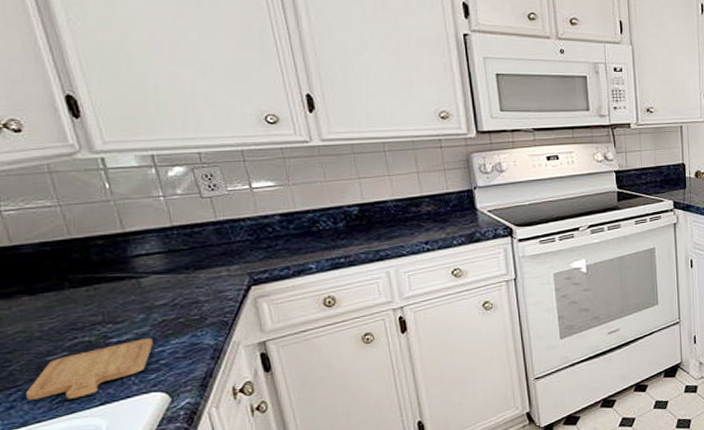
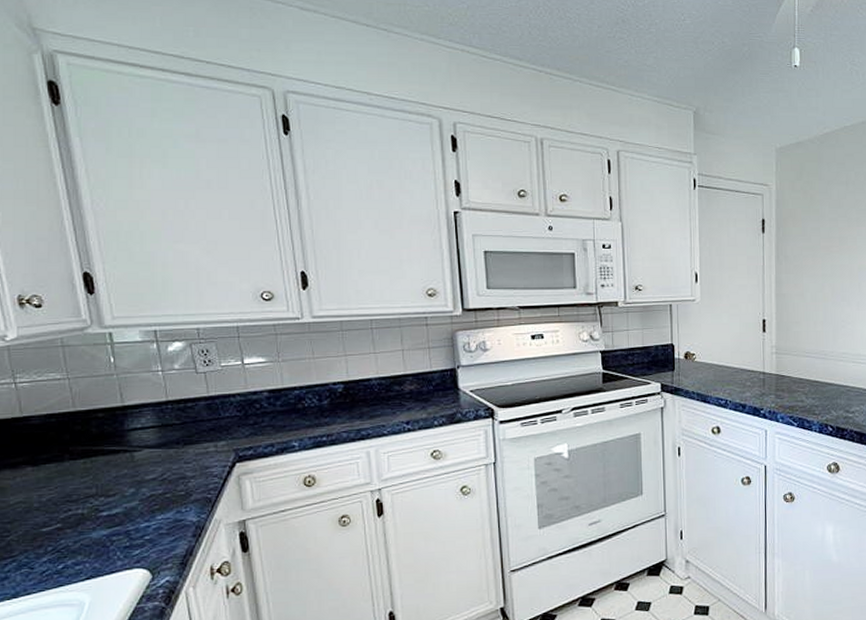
chopping board: present [26,338,153,400] -> none [20,513,140,572]

